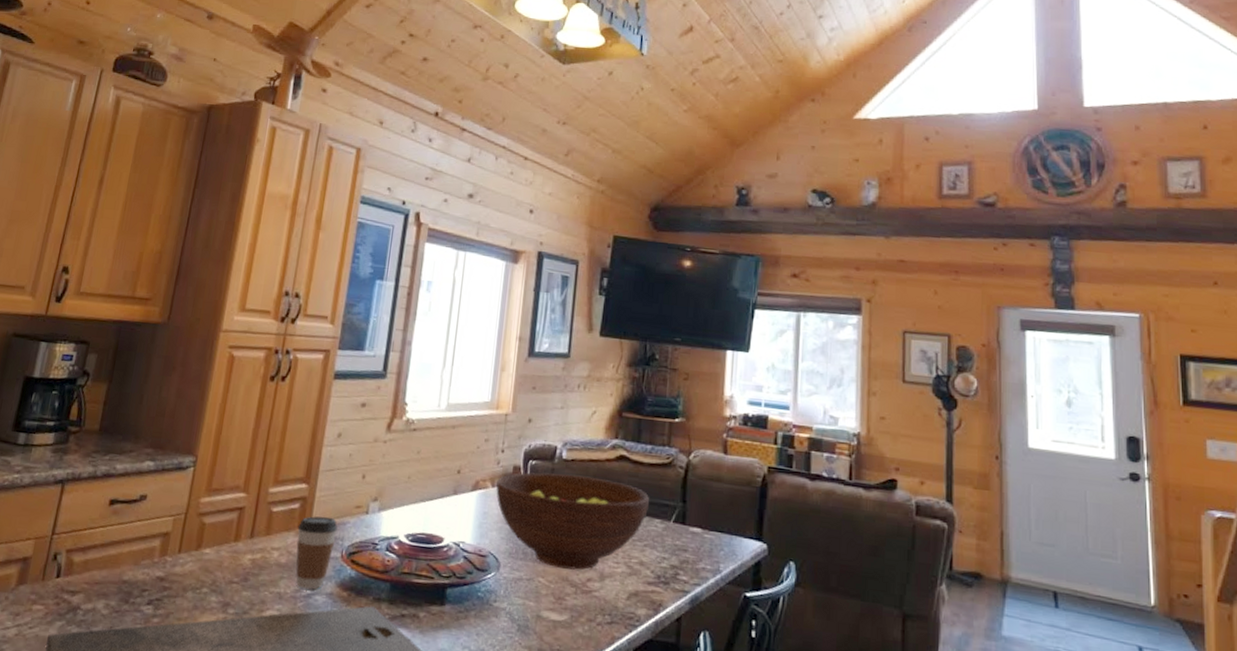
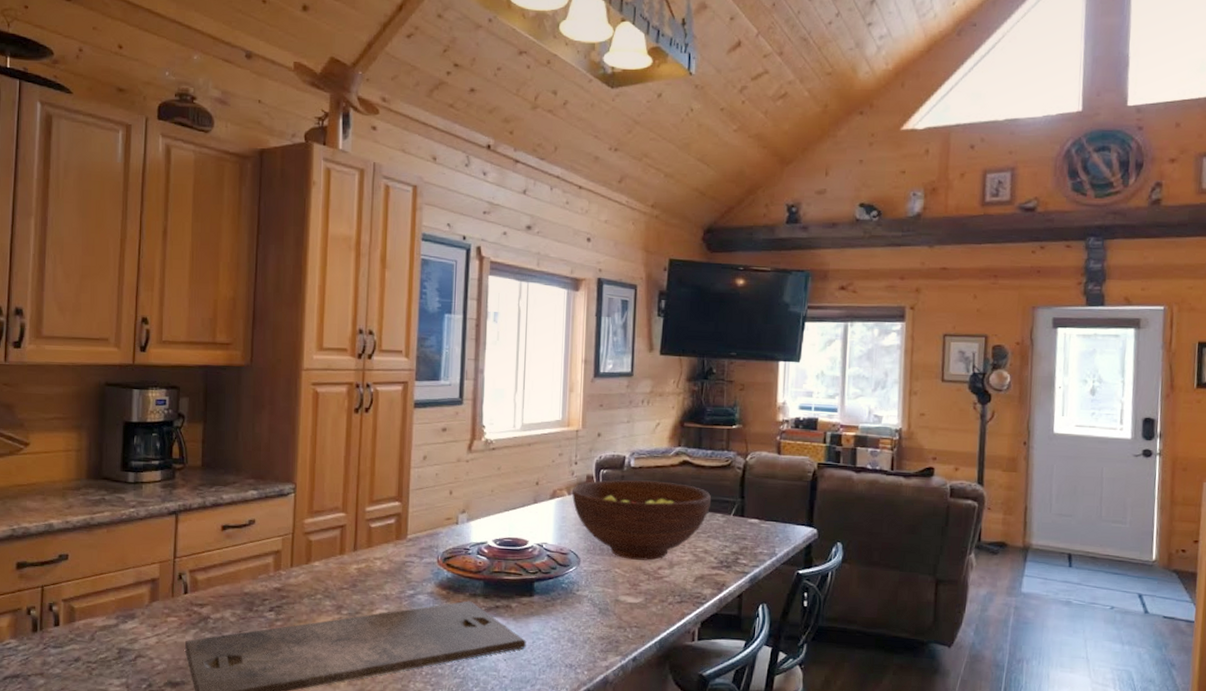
coffee cup: present [296,516,337,590] -> none [395,528,431,591]

